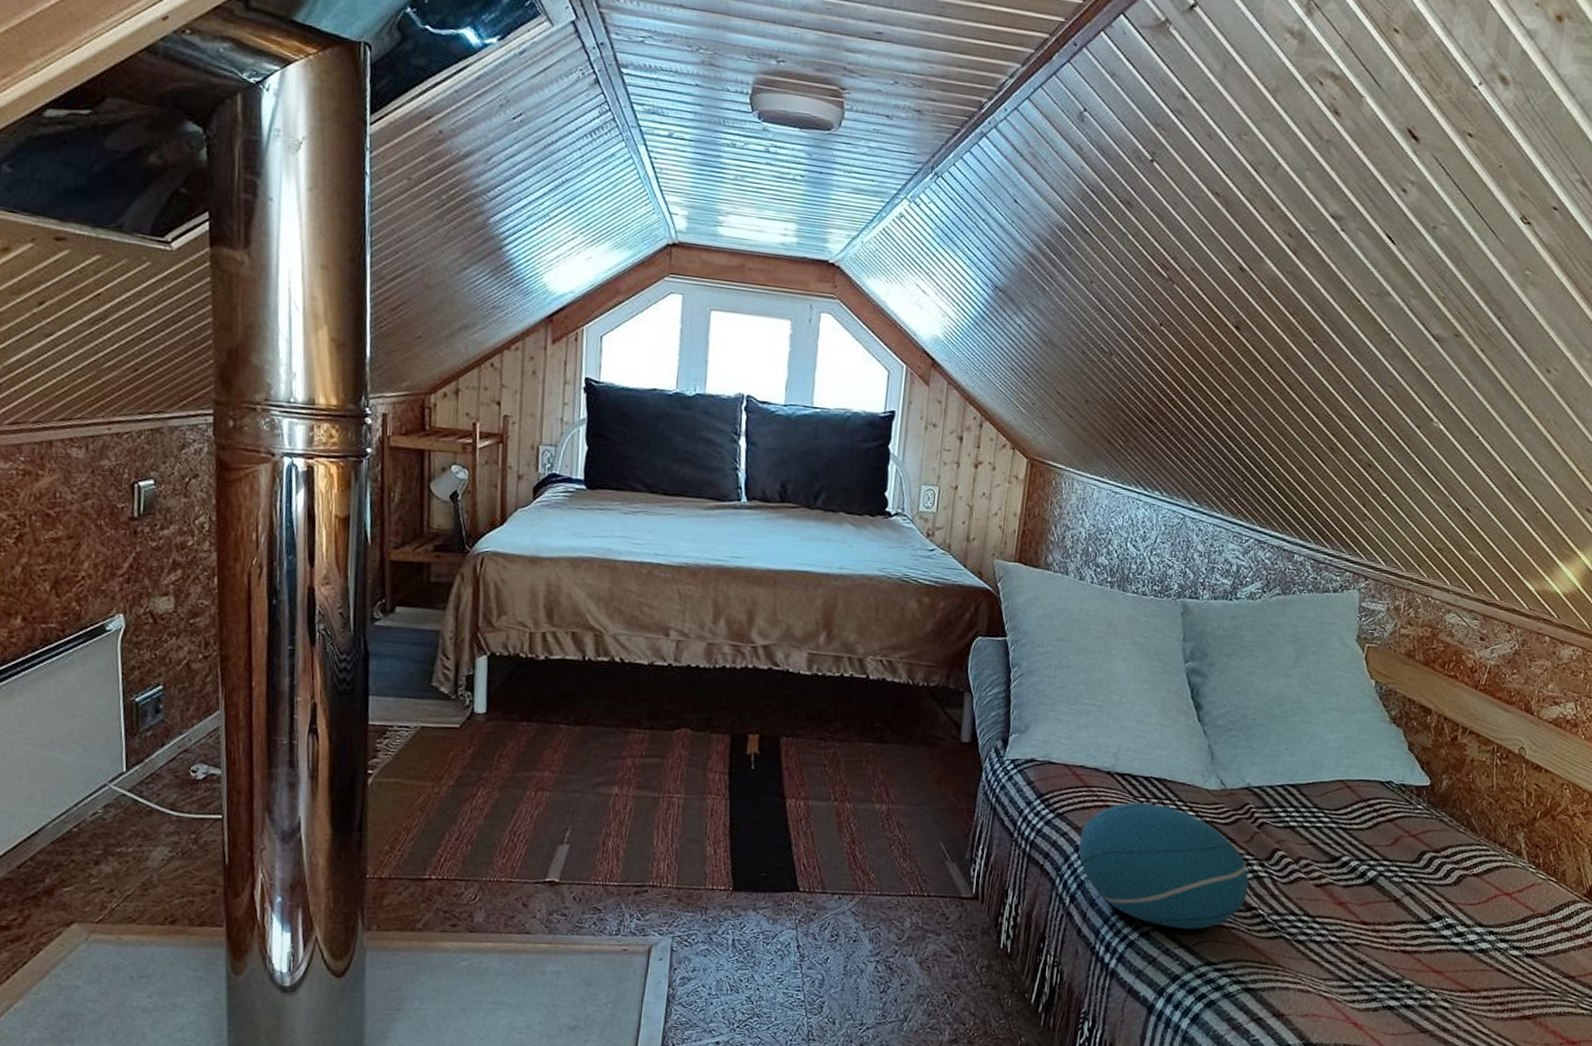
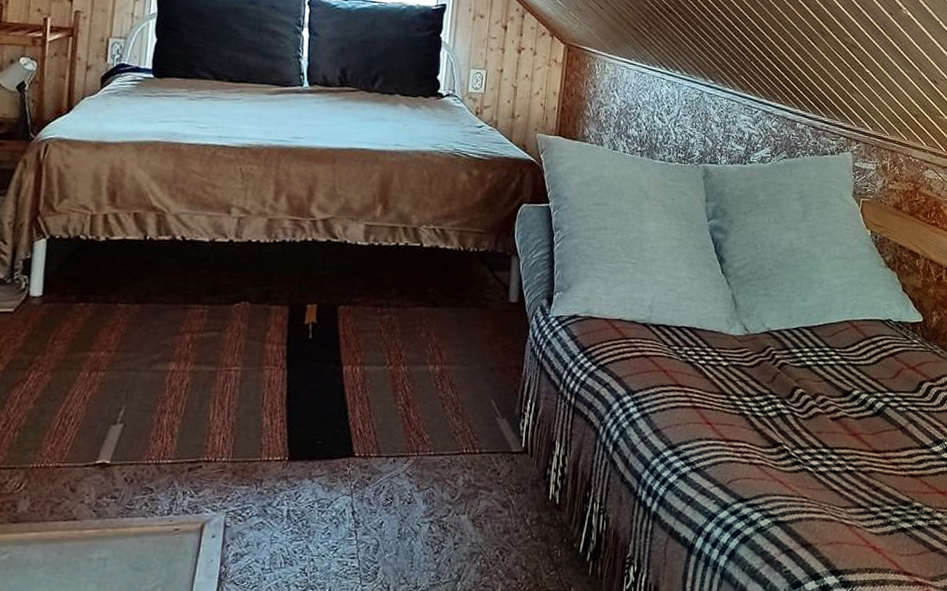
cushion: present [1078,802,1249,930] -> none [619,350,774,469]

